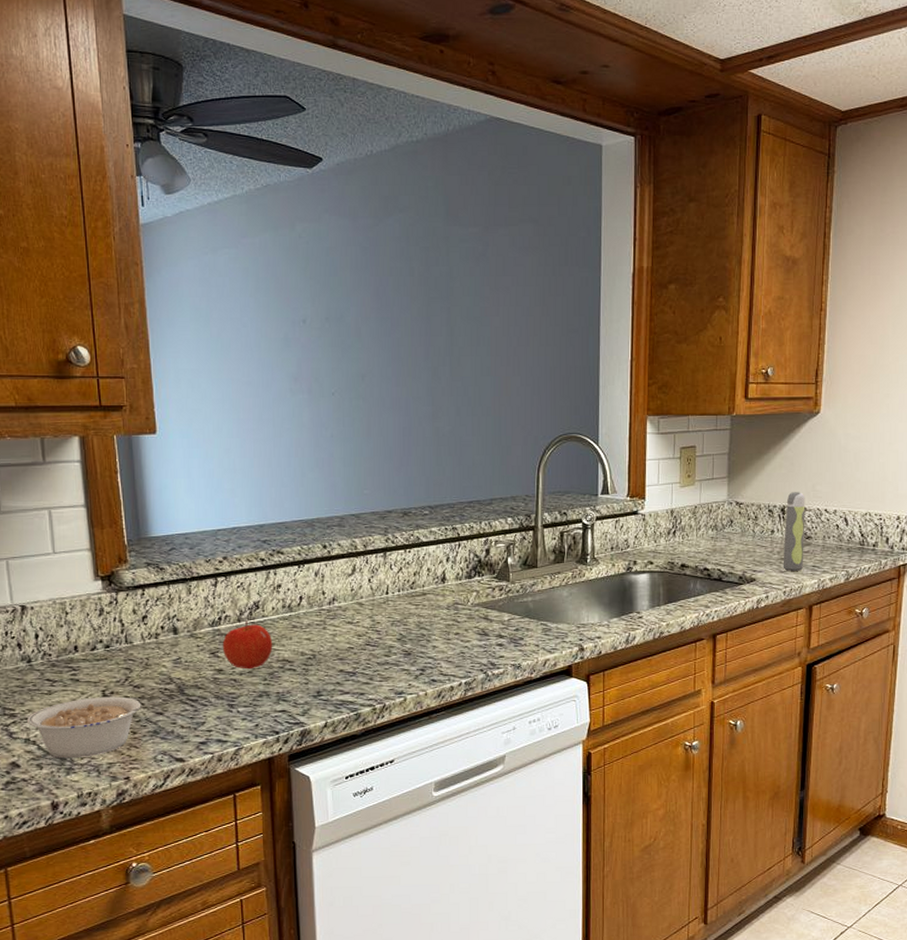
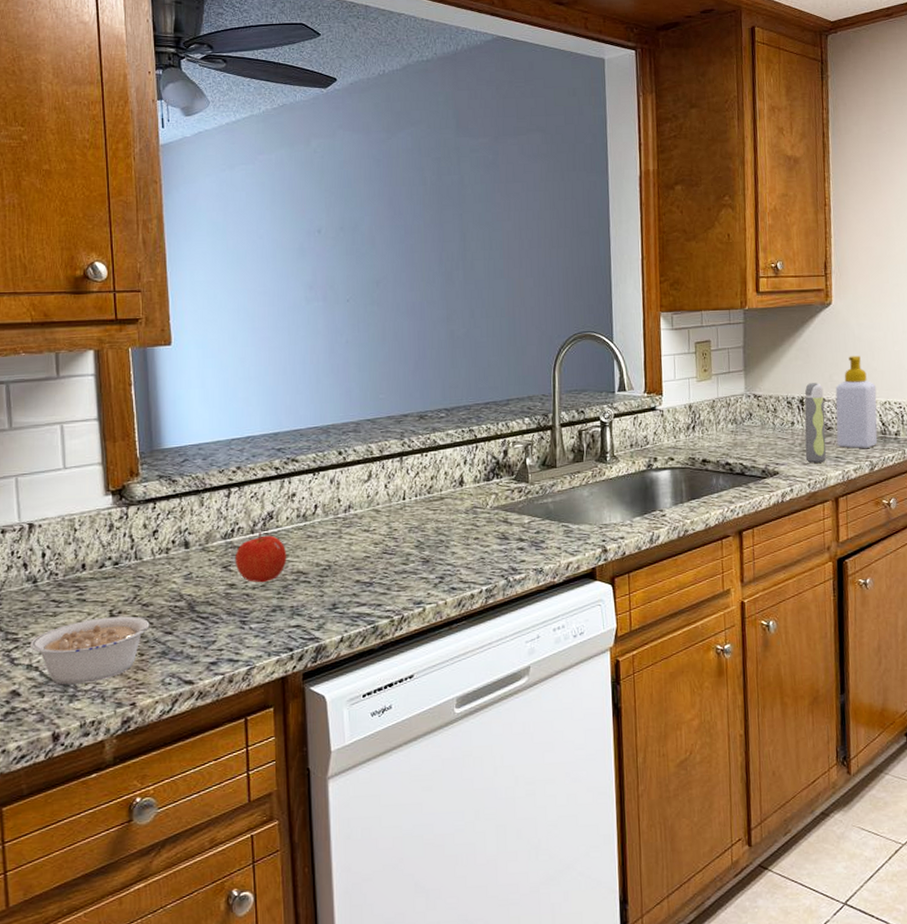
soap bottle: none [815,466,858,558] -> present [835,355,878,449]

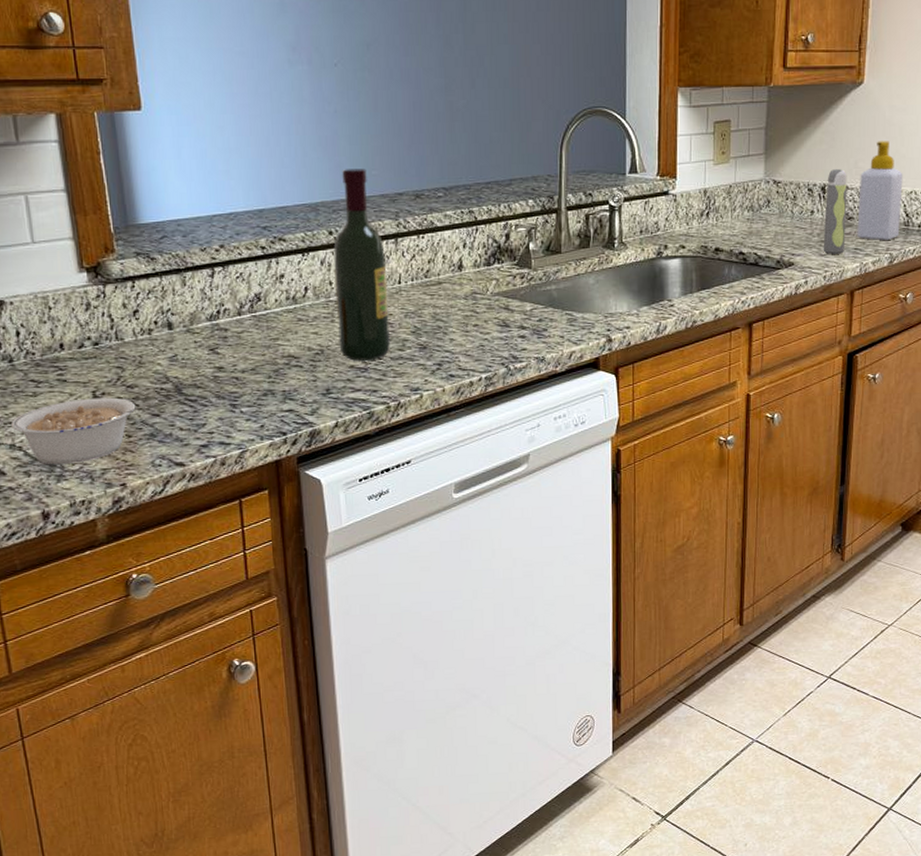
apple: present [235,532,287,583] -> none [221,314,277,367]
wine bottle: none [342,393,394,576] -> present [333,169,390,361]

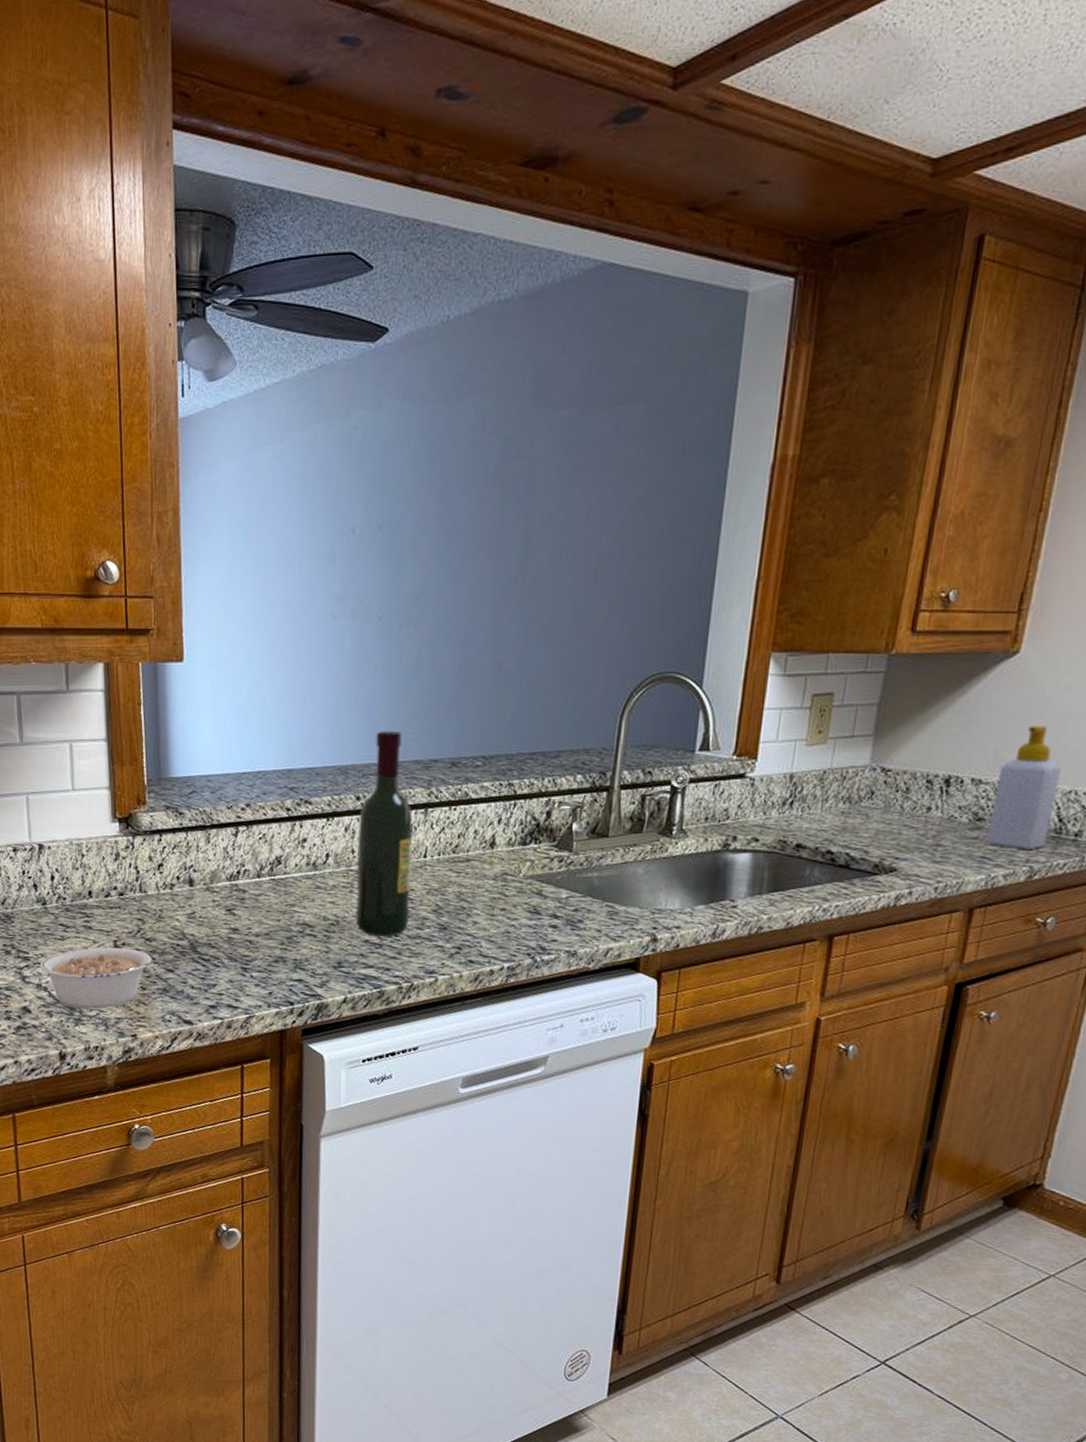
spray bottle: present [823,169,847,254] -> none [937,758,983,862]

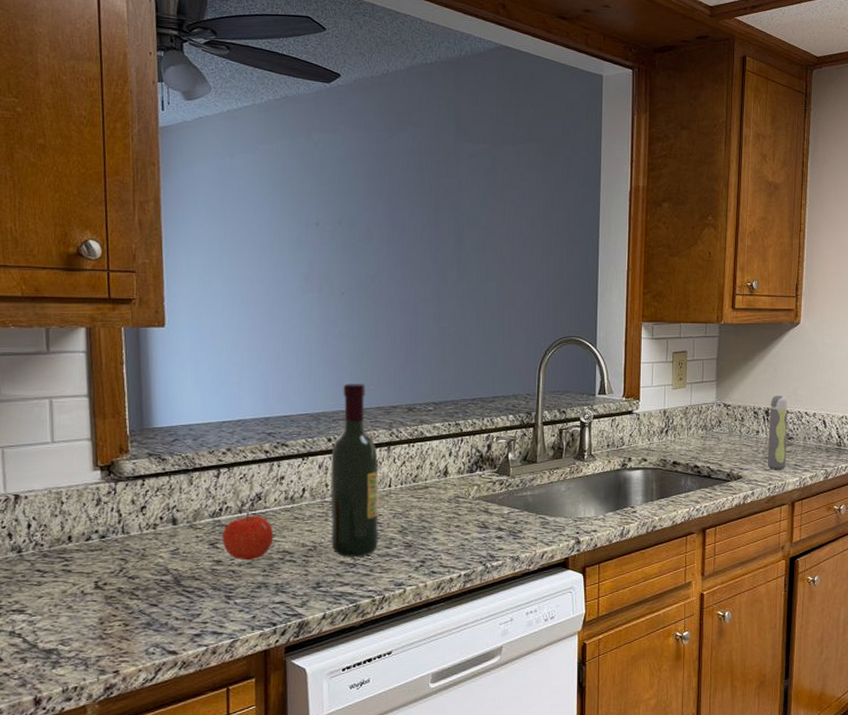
legume: present [39,947,170,1009] -> none [12,588,154,652]
apple: none [239,876,294,931] -> present [222,512,274,561]
spray bottle: none [937,758,983,862] -> present [767,396,788,469]
soap bottle: present [986,725,1061,849] -> none [796,372,835,458]

